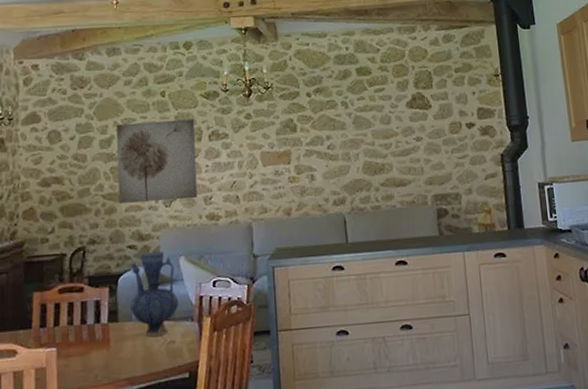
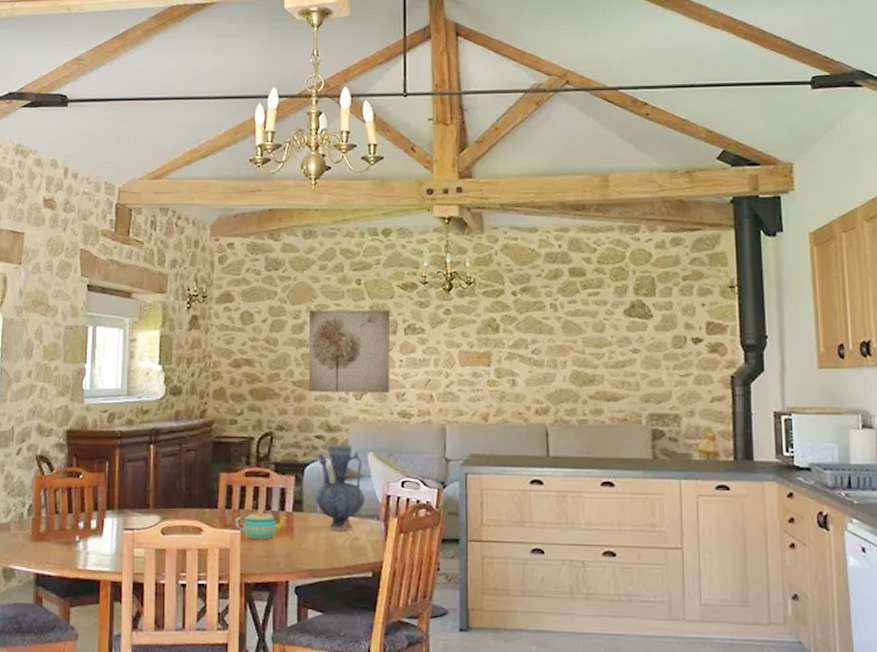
teapot: none [49,324,106,355] -> present [234,509,290,539]

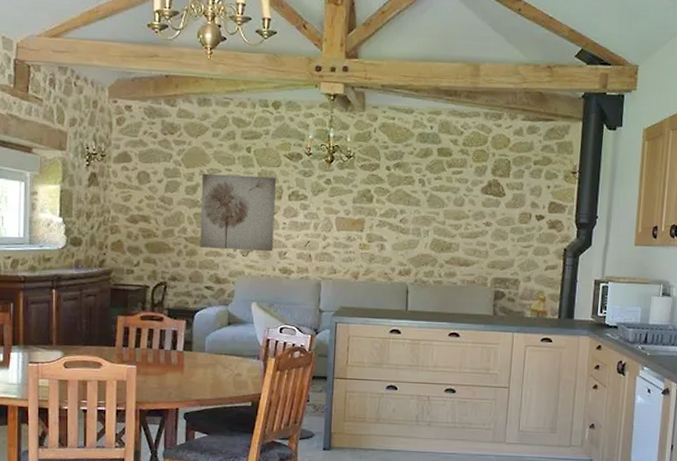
teapot: present [234,509,290,539] -> none [131,348,181,373]
vase: present [315,444,365,532] -> none [203,294,248,369]

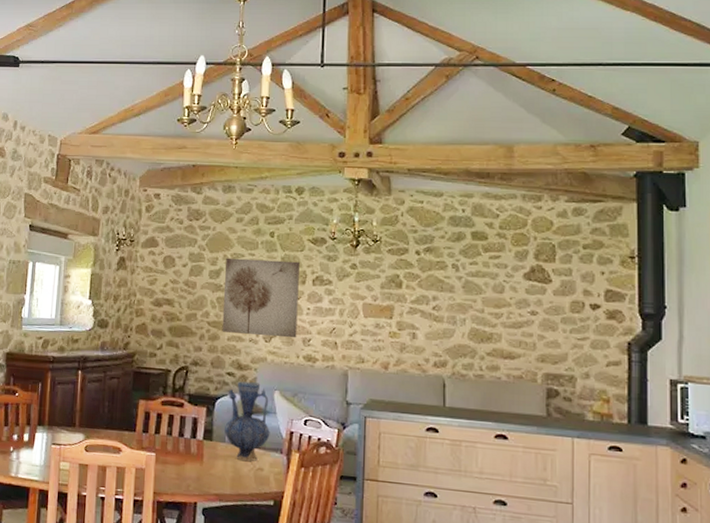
vase: none [203,294,248,369] -> present [223,381,270,462]

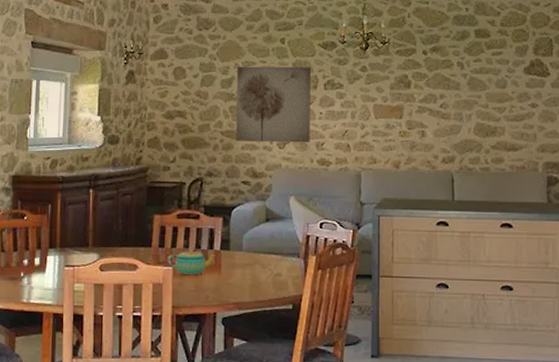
teapot: none [150,435,201,463] -> present [167,248,218,275]
vase: present [223,381,270,462] -> none [241,189,287,268]

